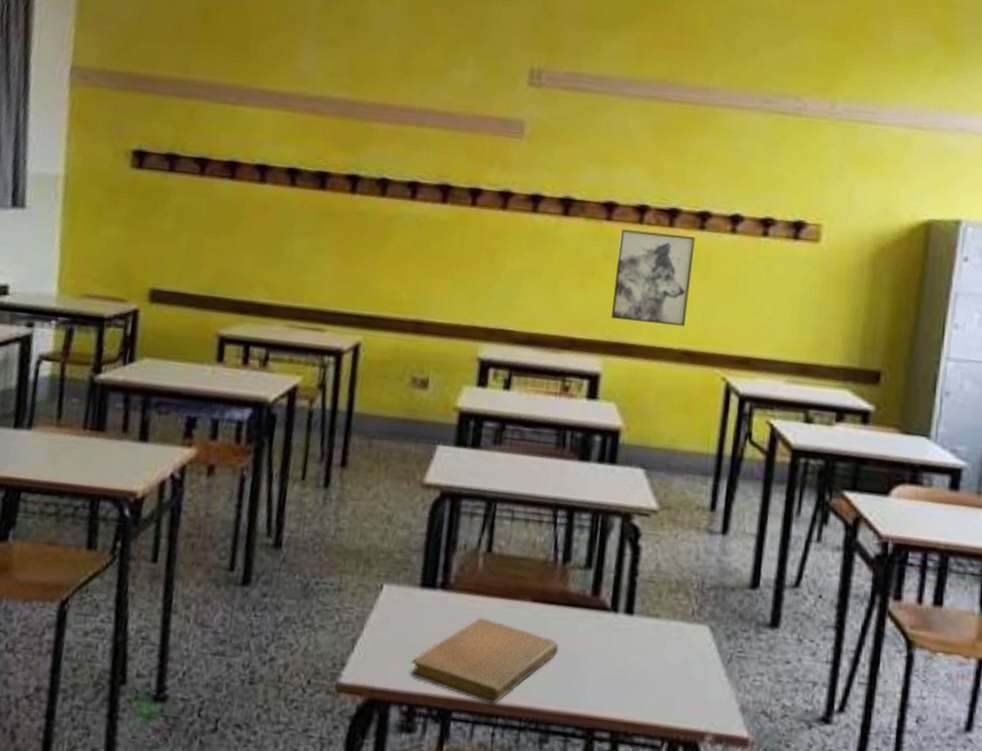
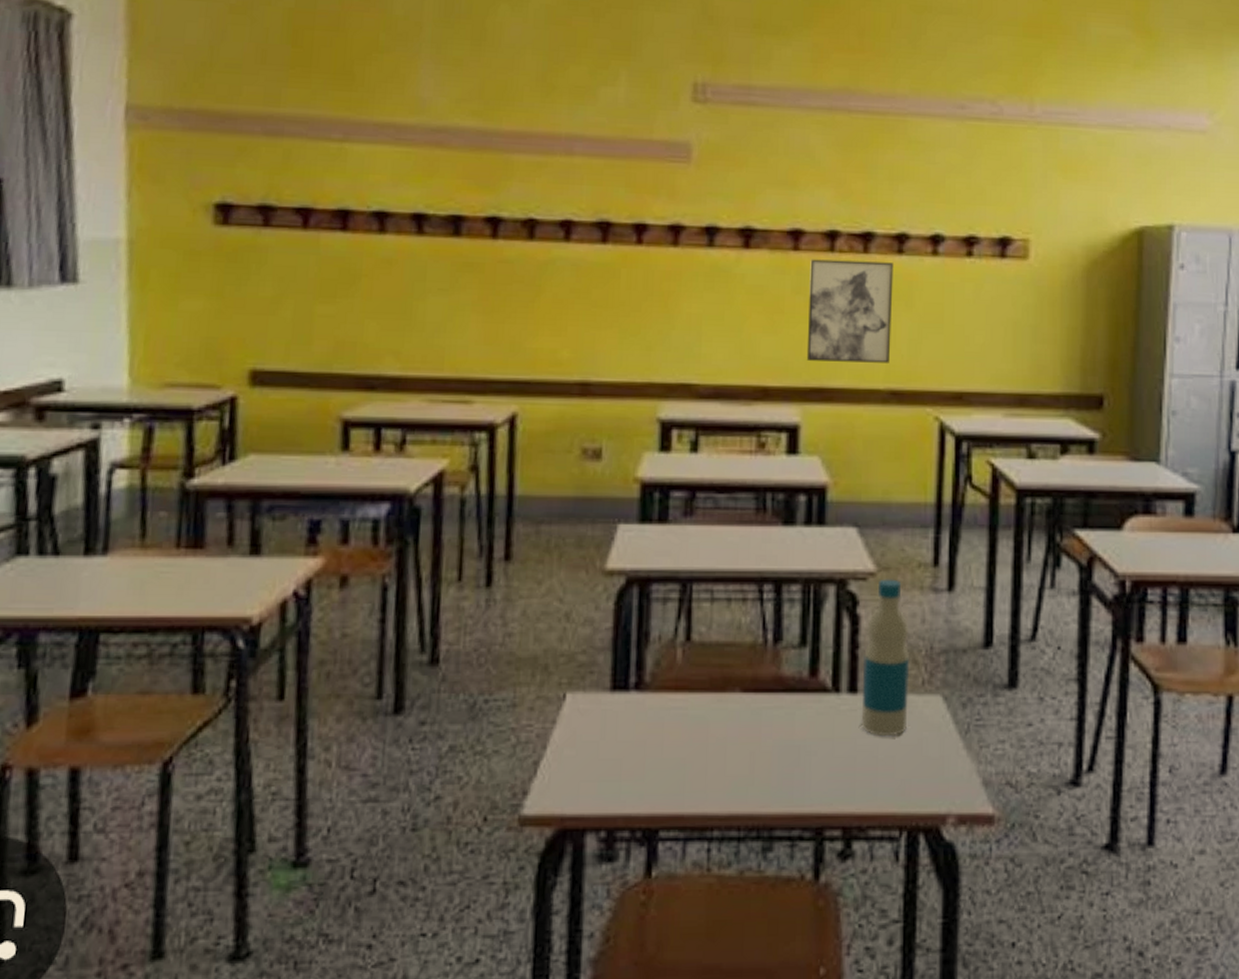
notebook: present [410,616,559,705] -> none [606,716,777,816]
bottle: none [634,517,684,657] -> present [861,579,910,737]

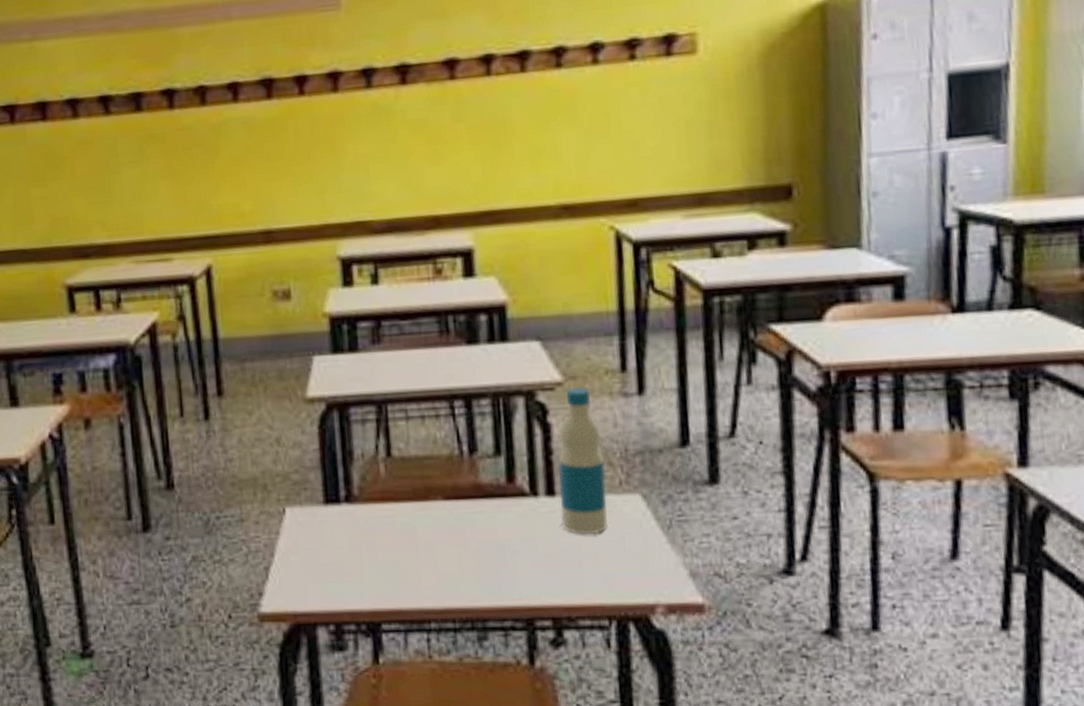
wall art: present [806,259,894,363] -> none [467,78,558,186]

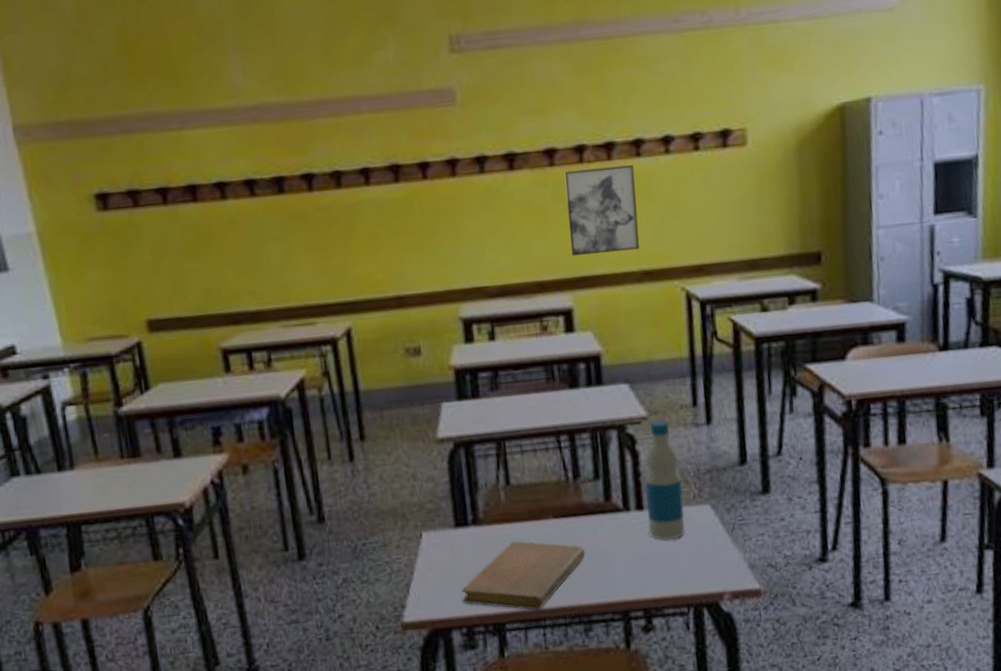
notebook: none [330,524,482,610] -> present [461,540,586,611]
wall art: none [467,78,558,186] -> present [564,165,639,256]

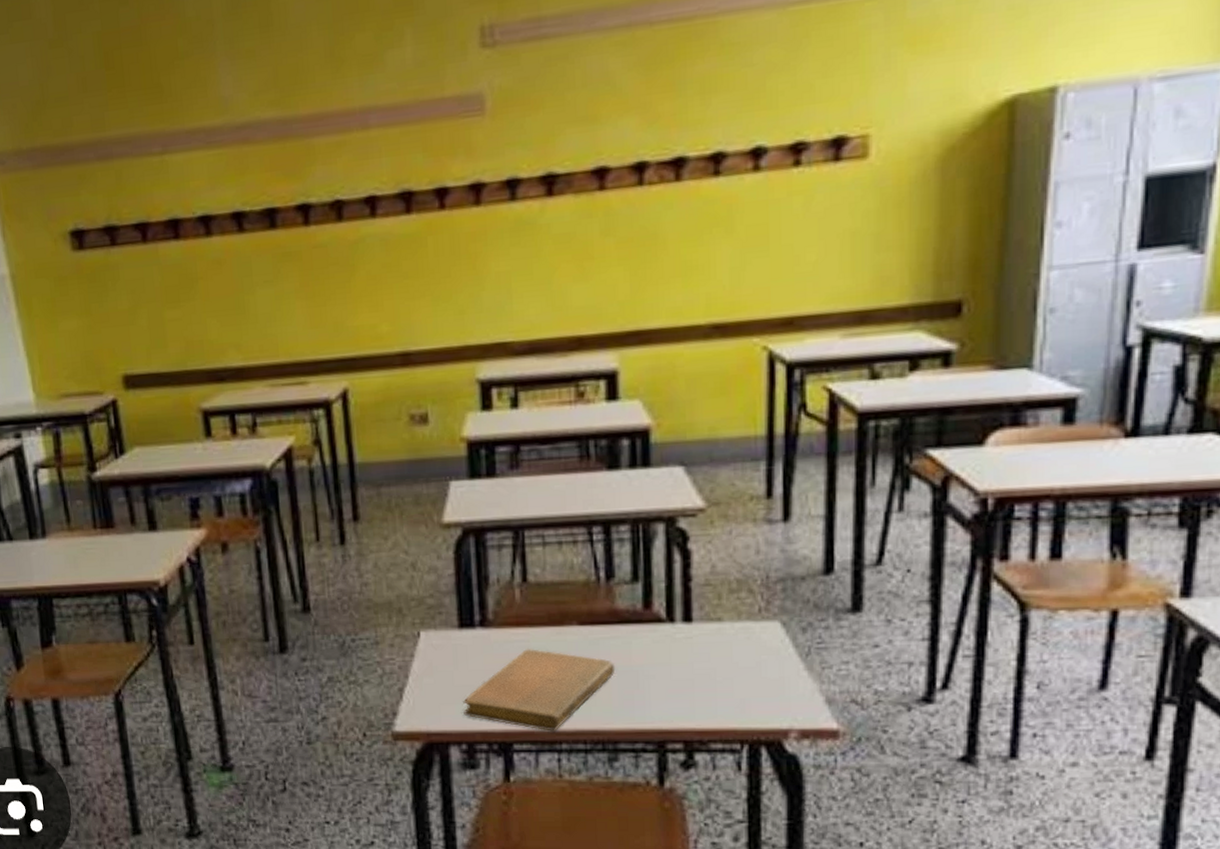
wall art: present [564,165,639,256] -> none [618,187,711,304]
bottle: present [645,420,686,540] -> none [696,513,746,661]

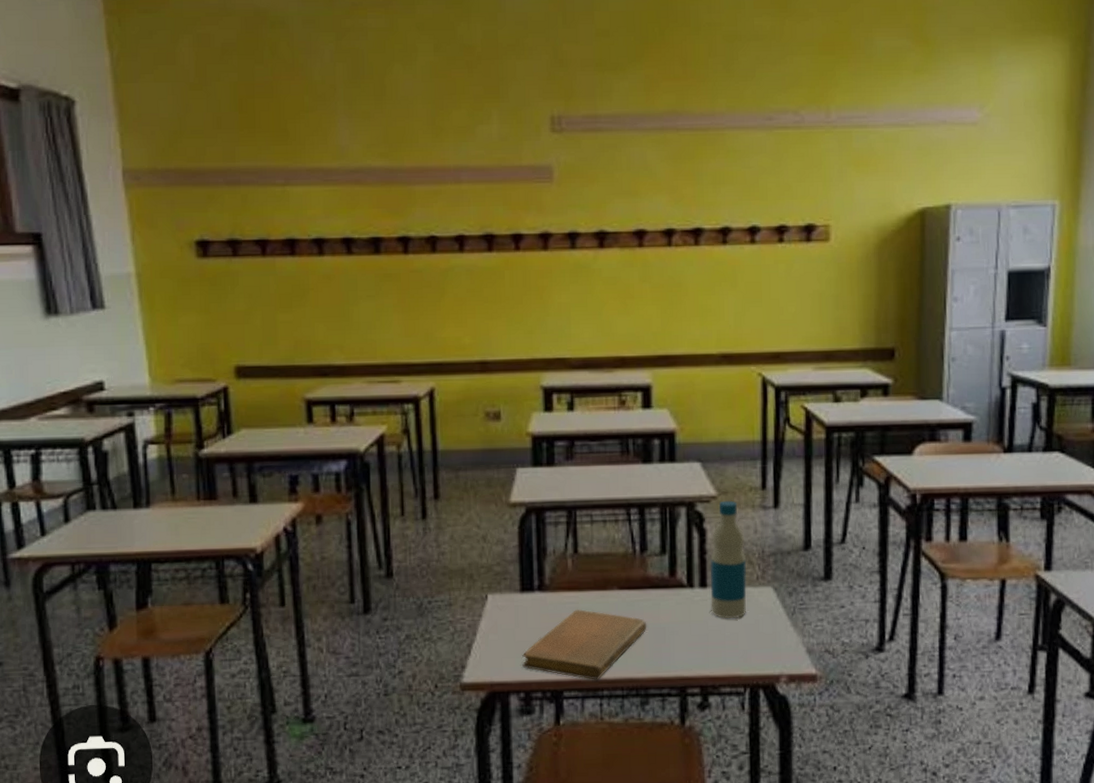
bottle: none [696,513,746,661] -> present [710,500,747,619]

